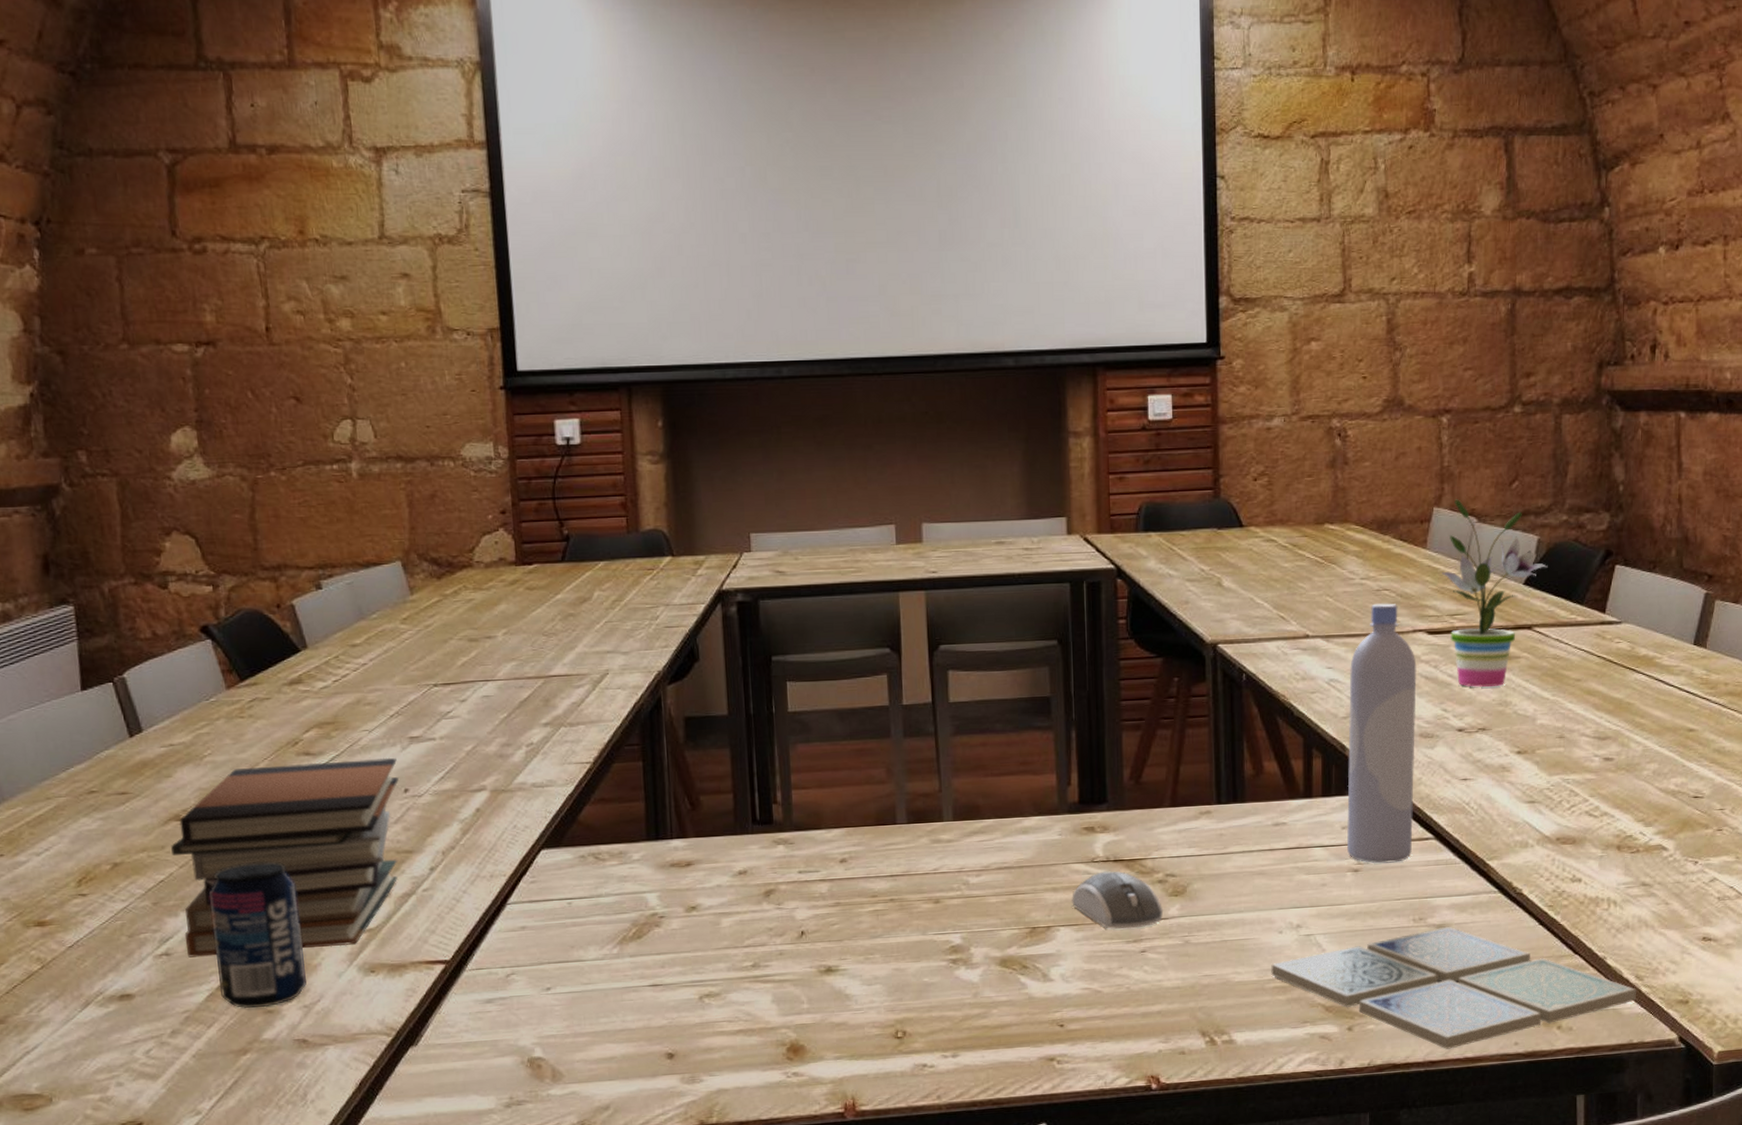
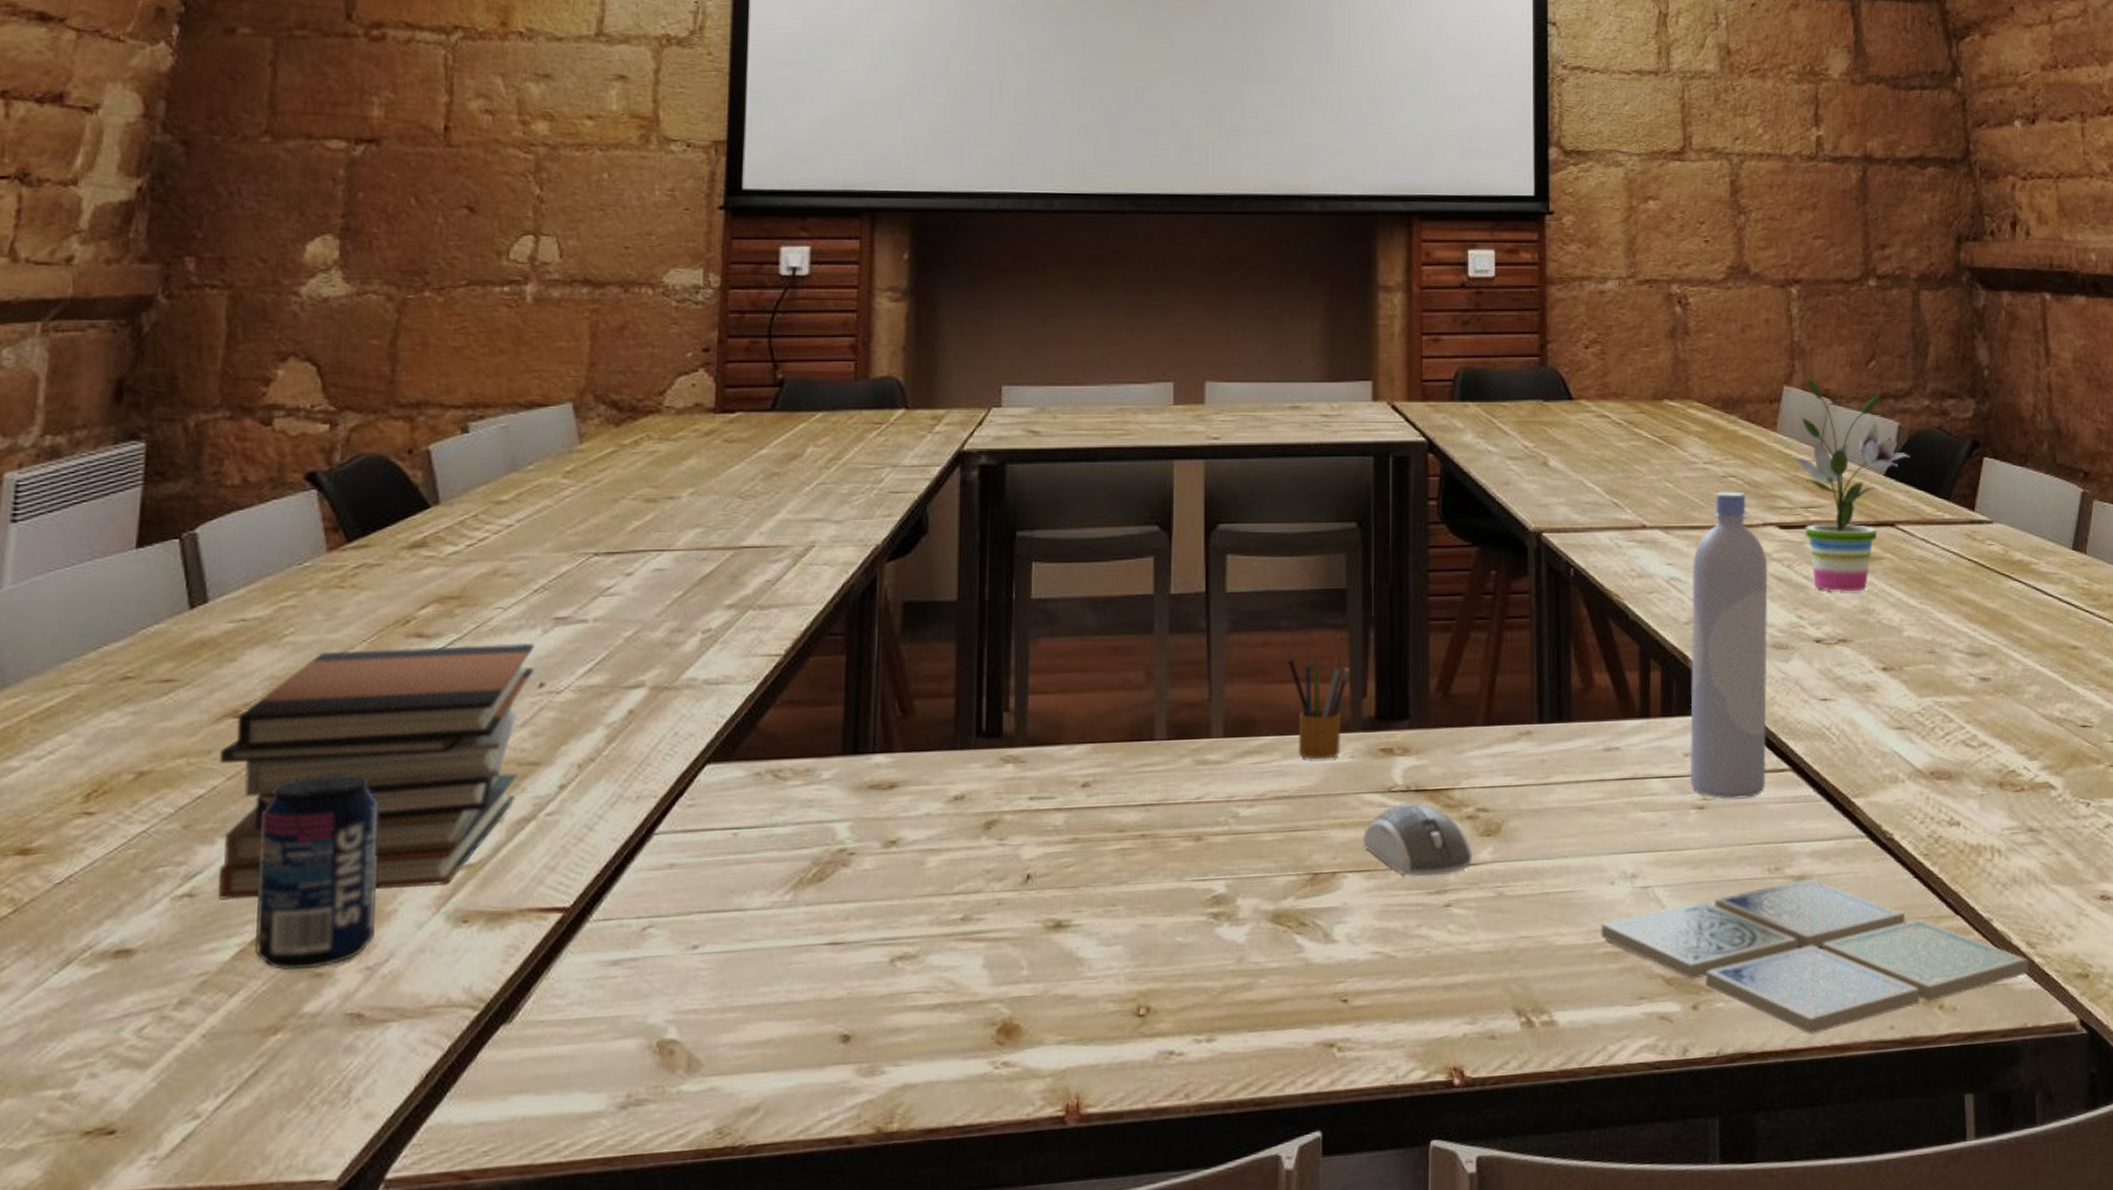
pencil box: none [1003,751,1056,838] -> present [1288,653,1351,760]

